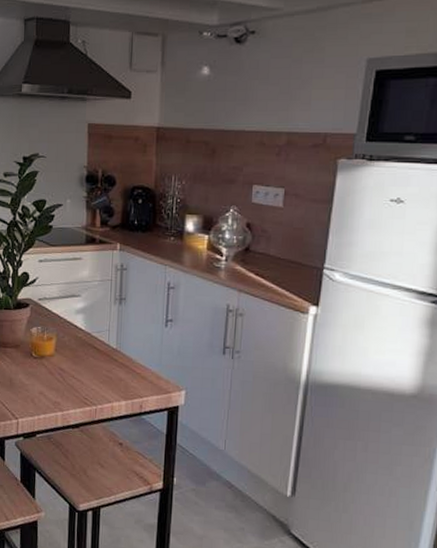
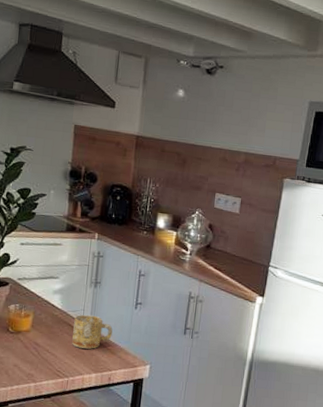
mug: none [98,335,141,374] -> present [72,314,113,349]

